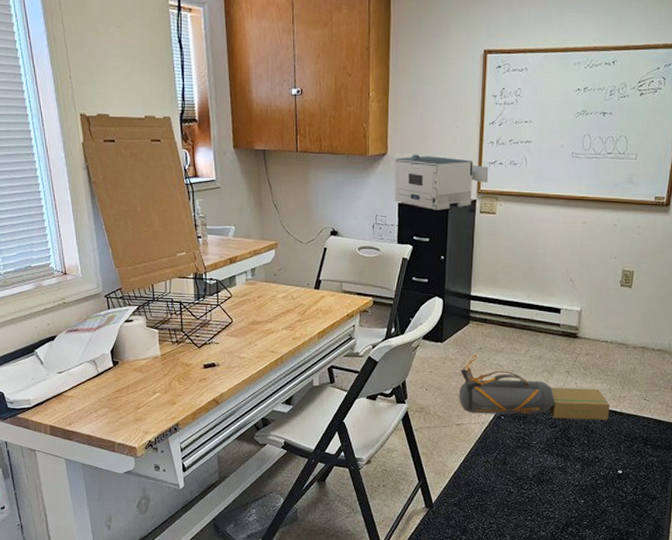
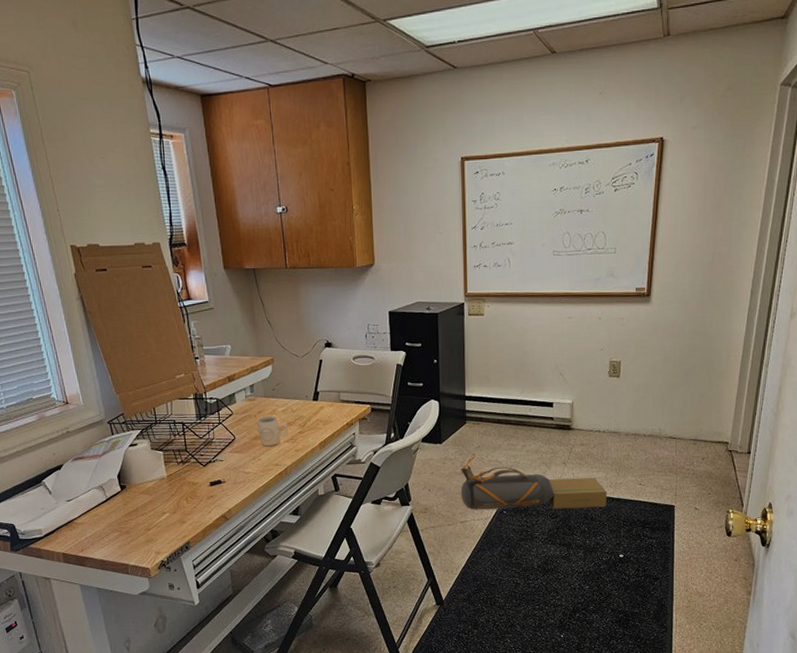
mug: none [256,301,288,333] -> present [257,416,289,447]
printer: present [394,154,489,210] -> none [382,263,474,316]

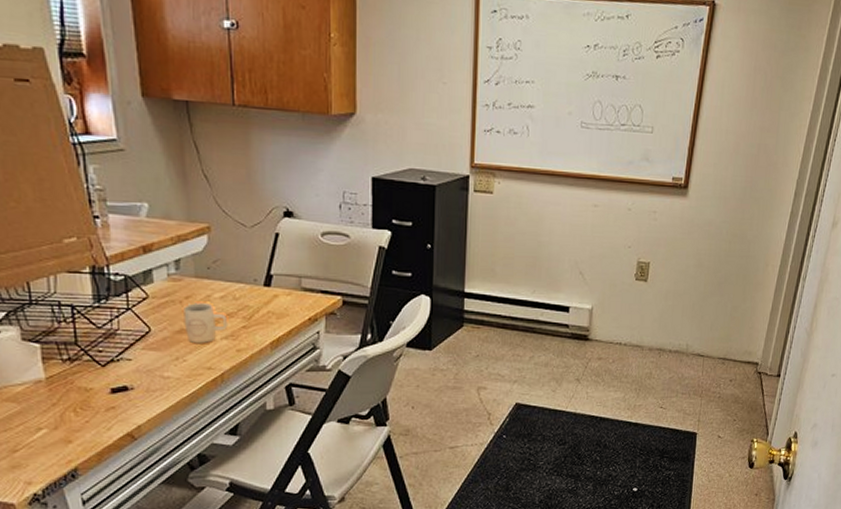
backpack: present [460,453,555,510] -> none [451,363,564,433]
box: present [549,478,607,509] -> none [557,398,624,434]

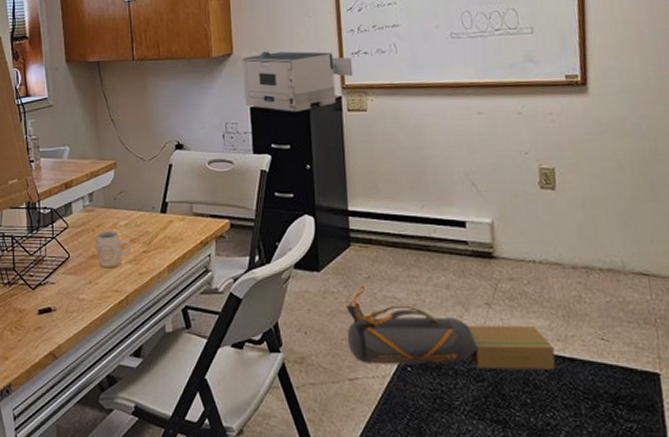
printer: none [365,115,484,188] -> present [241,51,353,112]
backpack: none [451,363,564,433] -> present [346,285,478,365]
box: none [557,398,624,434] -> present [468,326,556,370]

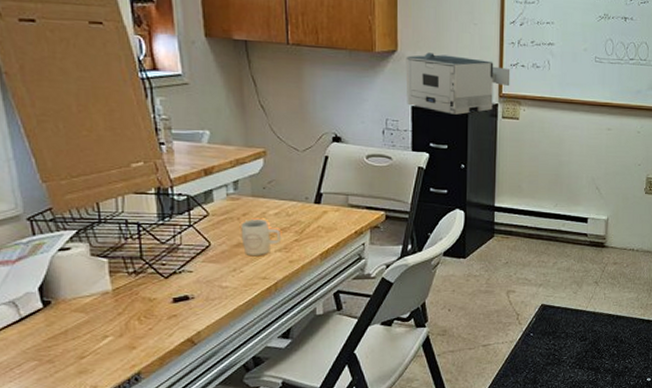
backpack: present [346,285,478,365] -> none [484,269,585,332]
box: present [468,326,556,370] -> none [579,298,638,331]

